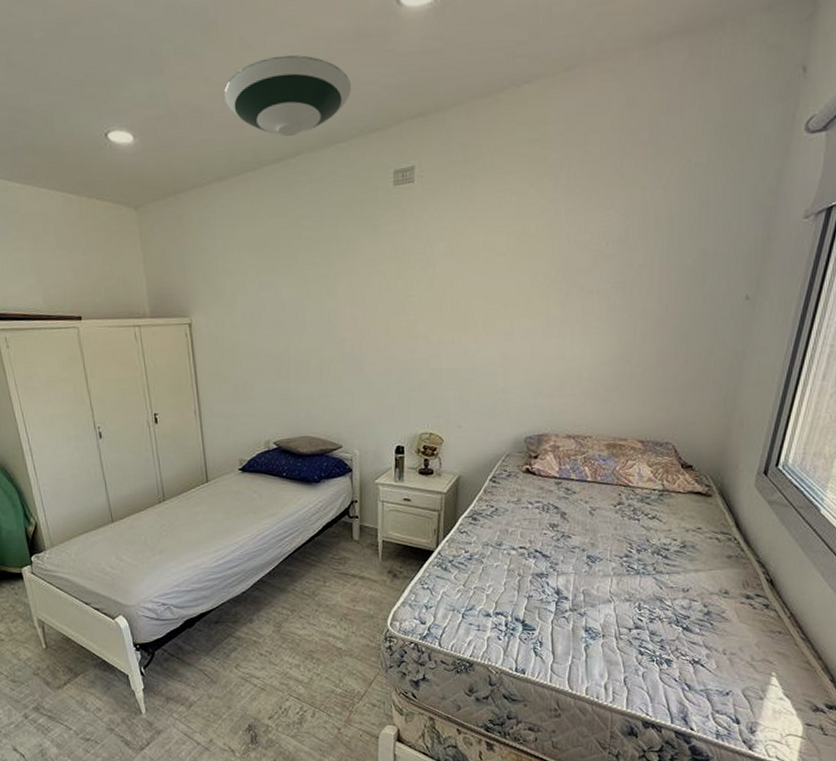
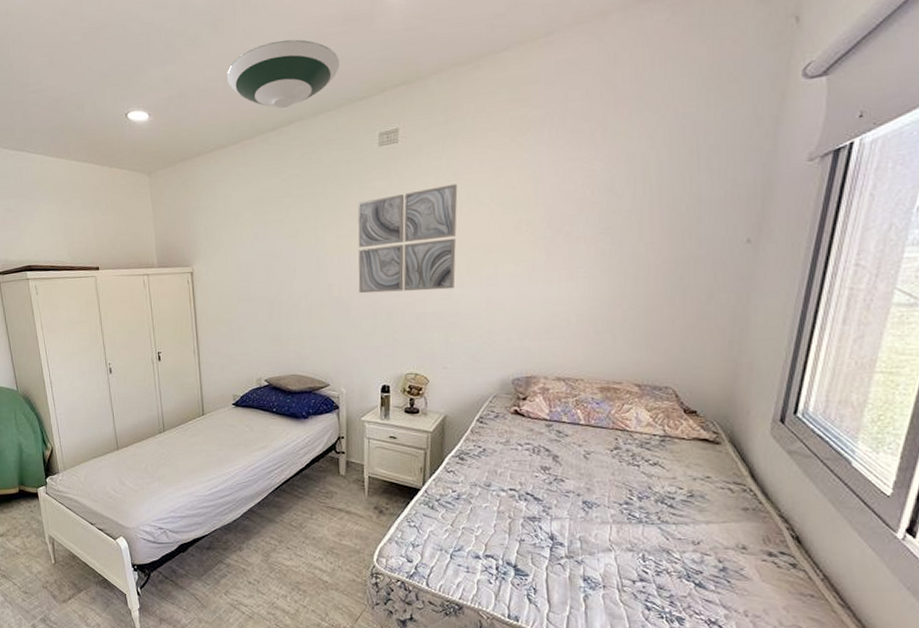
wall art: none [371,230,475,349] -> present [357,184,458,294]

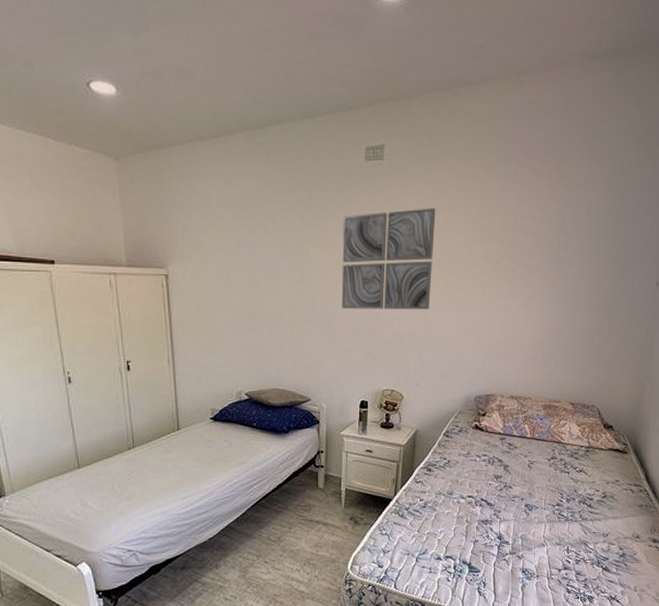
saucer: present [227,39,339,108] -> none [209,29,329,105]

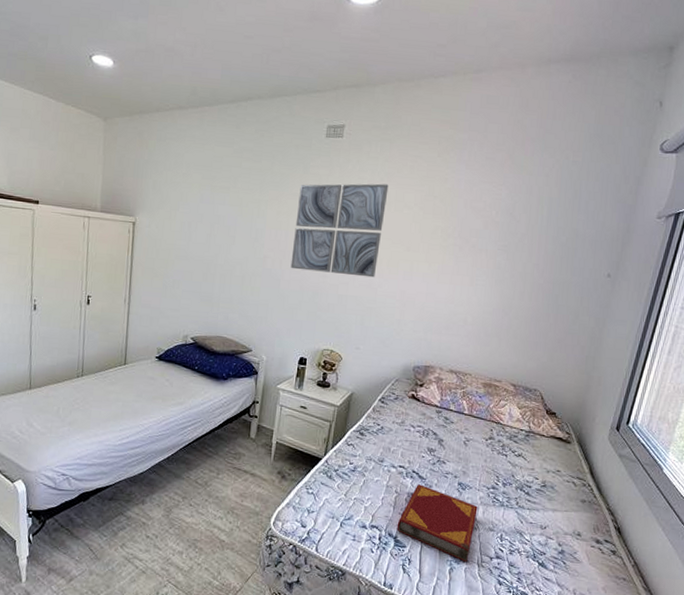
hardback book: none [470,511,545,578] -> present [396,484,478,563]

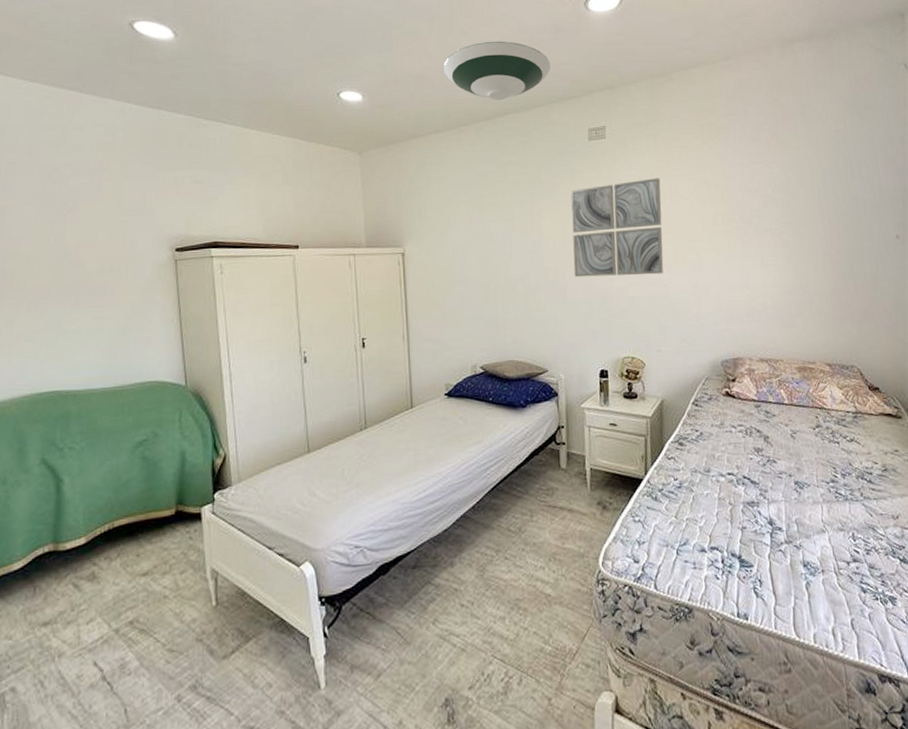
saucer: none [195,21,301,84] -> present [444,41,550,100]
hardback book: present [396,484,478,563] -> none [738,490,824,573]

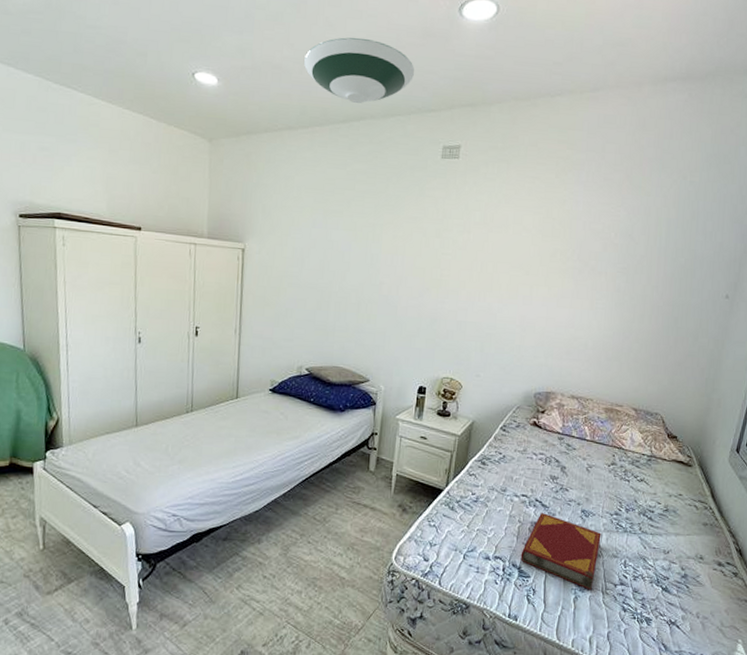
wall art: present [570,178,664,278] -> none [407,206,507,303]
hardback book: none [738,490,824,573] -> present [520,513,601,591]

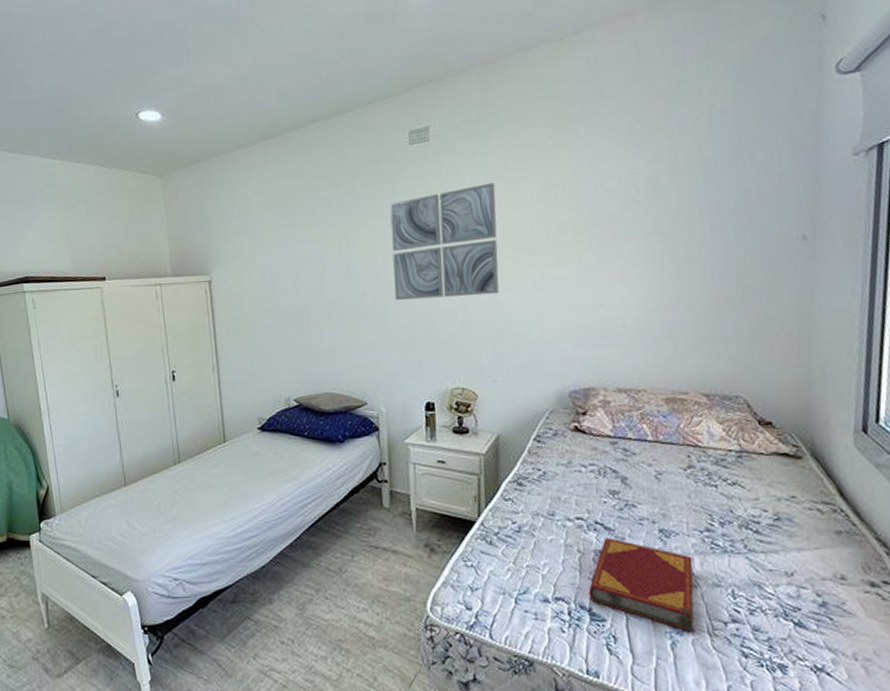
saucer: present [304,37,414,103] -> none [245,38,364,107]
wall art: none [407,206,507,303] -> present [389,182,499,301]

